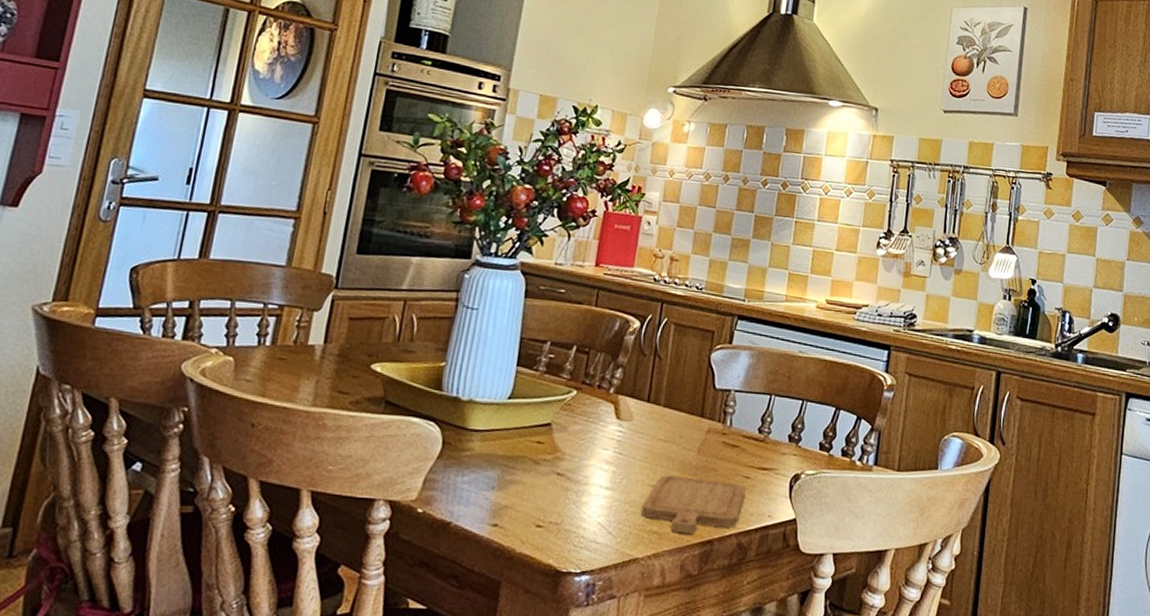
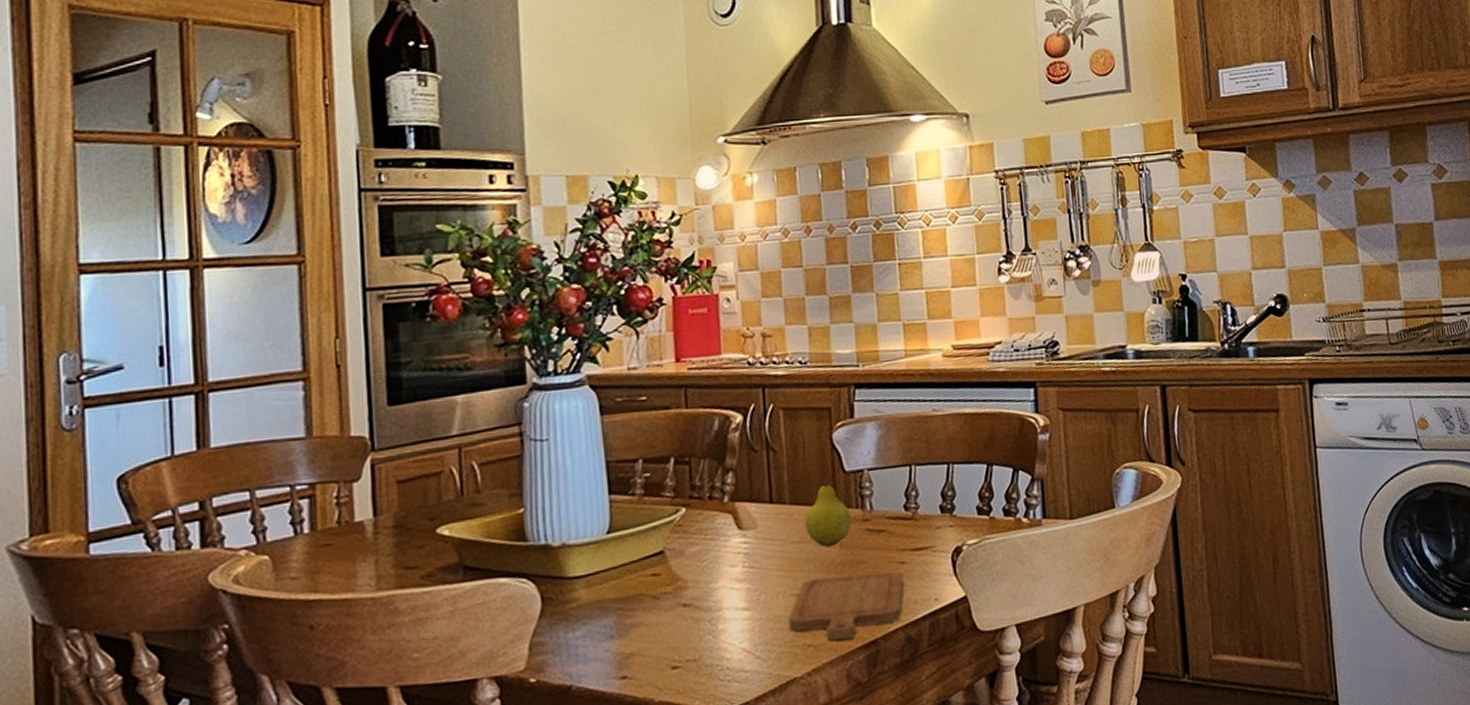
fruit: none [672,378,713,451] -> present [804,464,851,548]

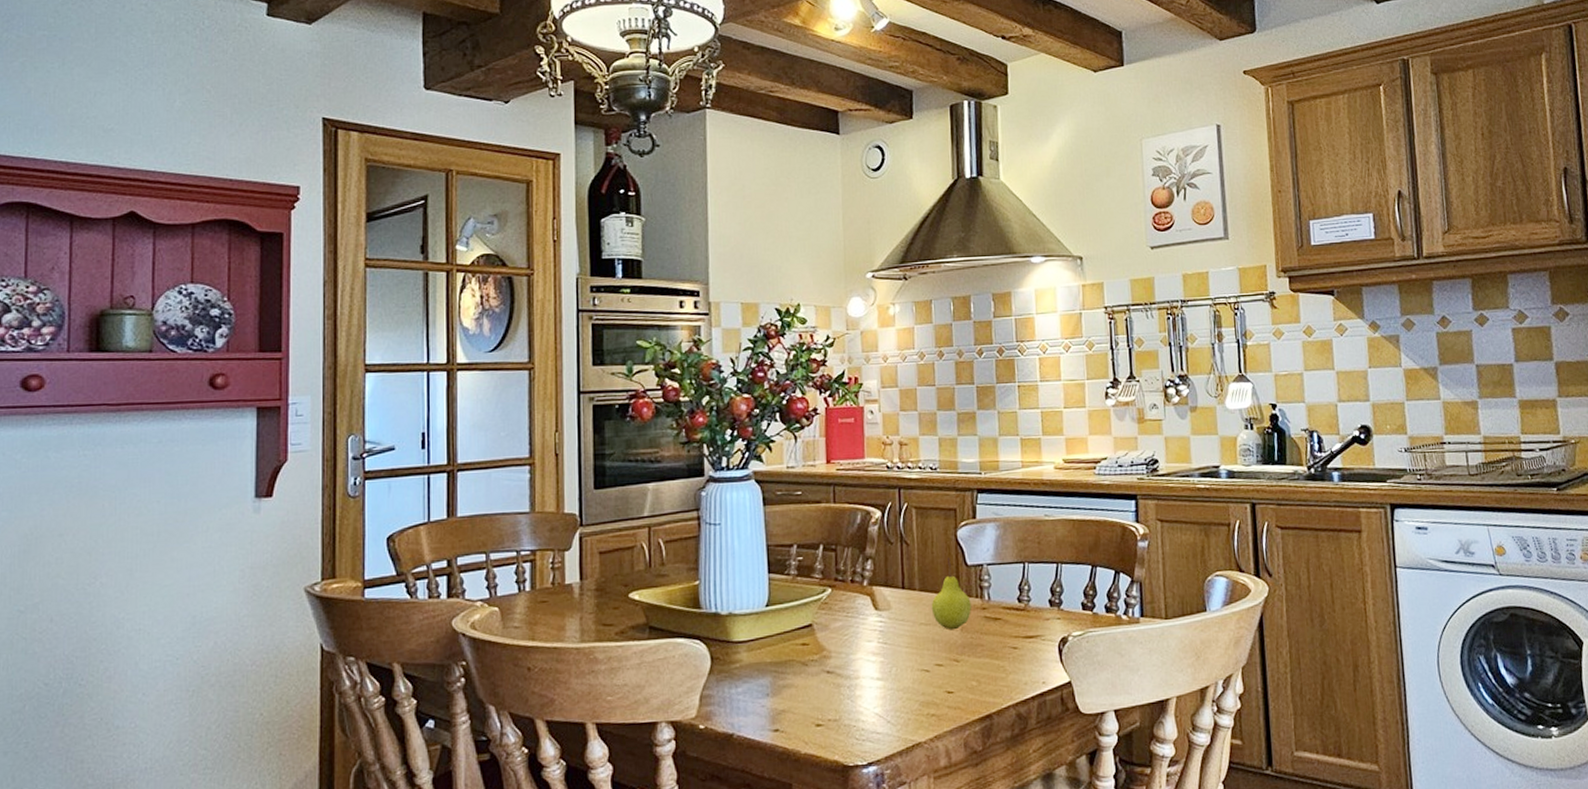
chopping board: present [787,571,904,641] -> none [915,655,1016,712]

